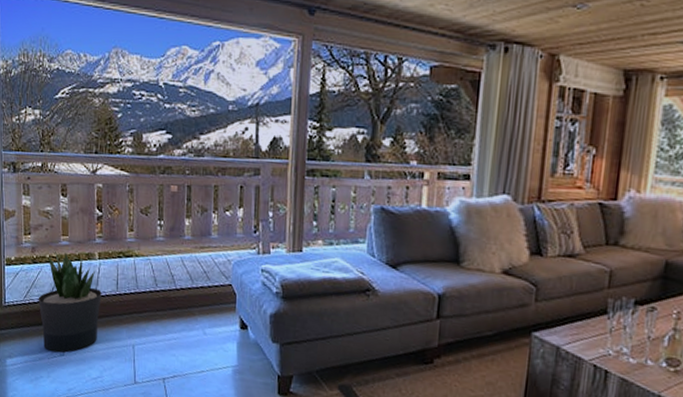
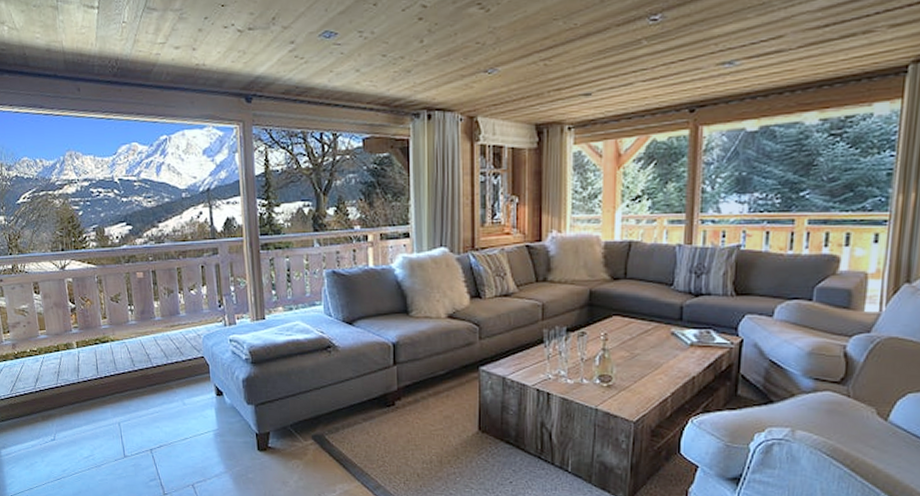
planter: present [38,250,102,353] -> none [24,344,84,438]

